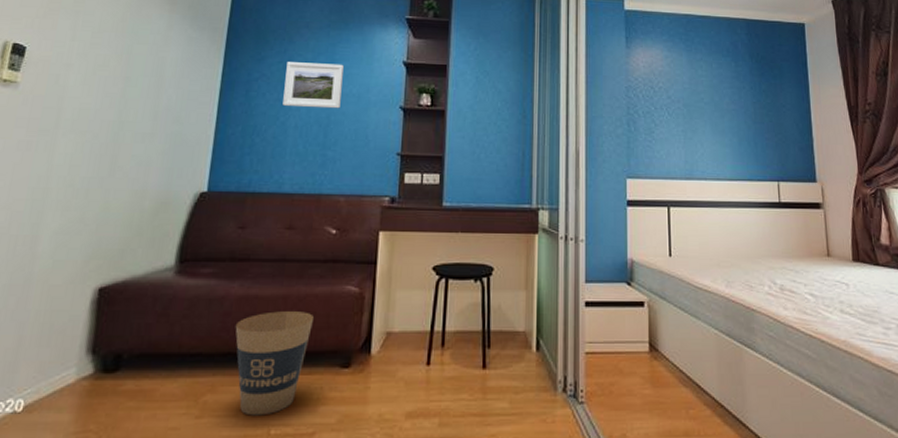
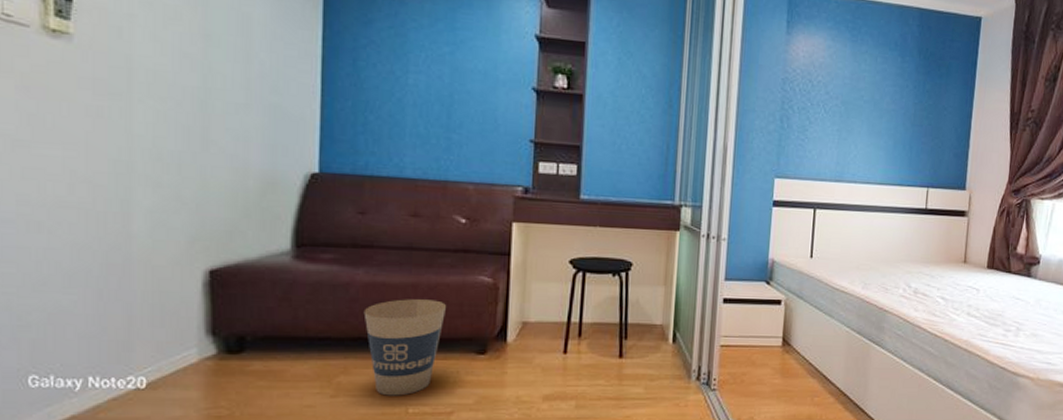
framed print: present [283,62,344,109] -> none [397,27,466,87]

